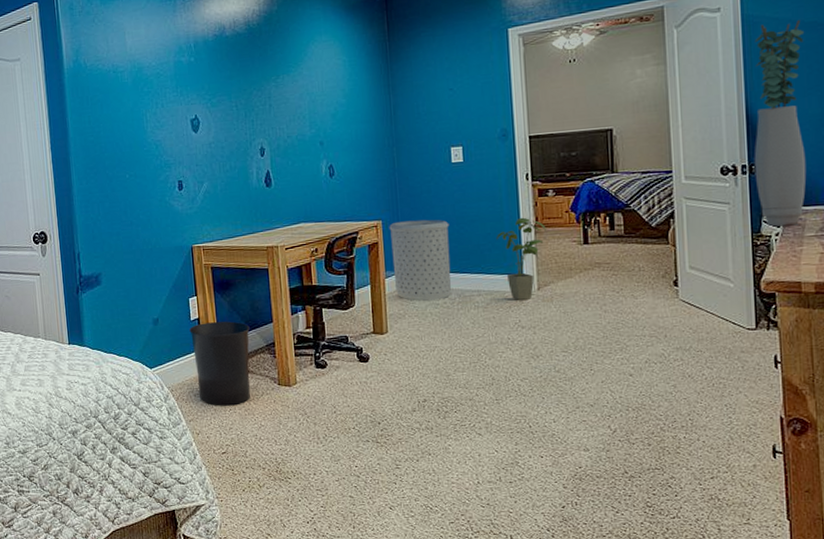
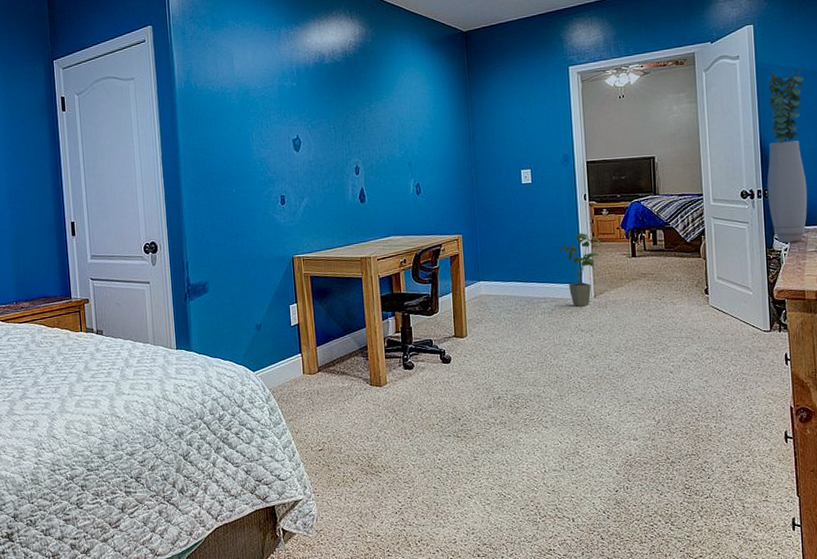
waste bin: present [189,321,250,406] -> none [290,327,345,406]
laundry basket: present [389,219,451,301] -> none [468,234,522,307]

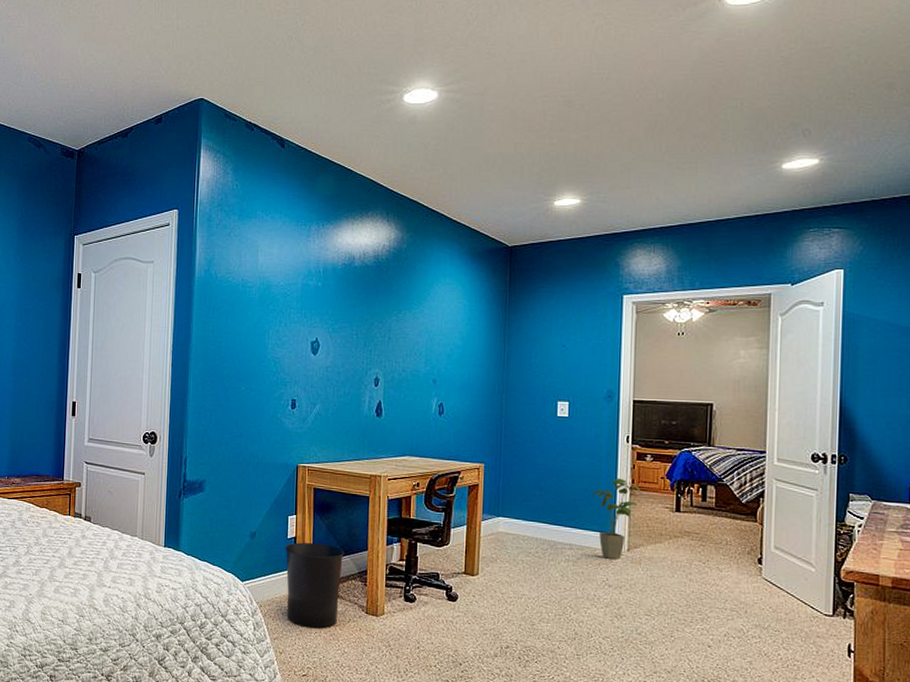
waste bin: none [290,327,345,406] -> present [285,542,345,629]
vase: present [766,69,808,244] -> none [843,323,901,521]

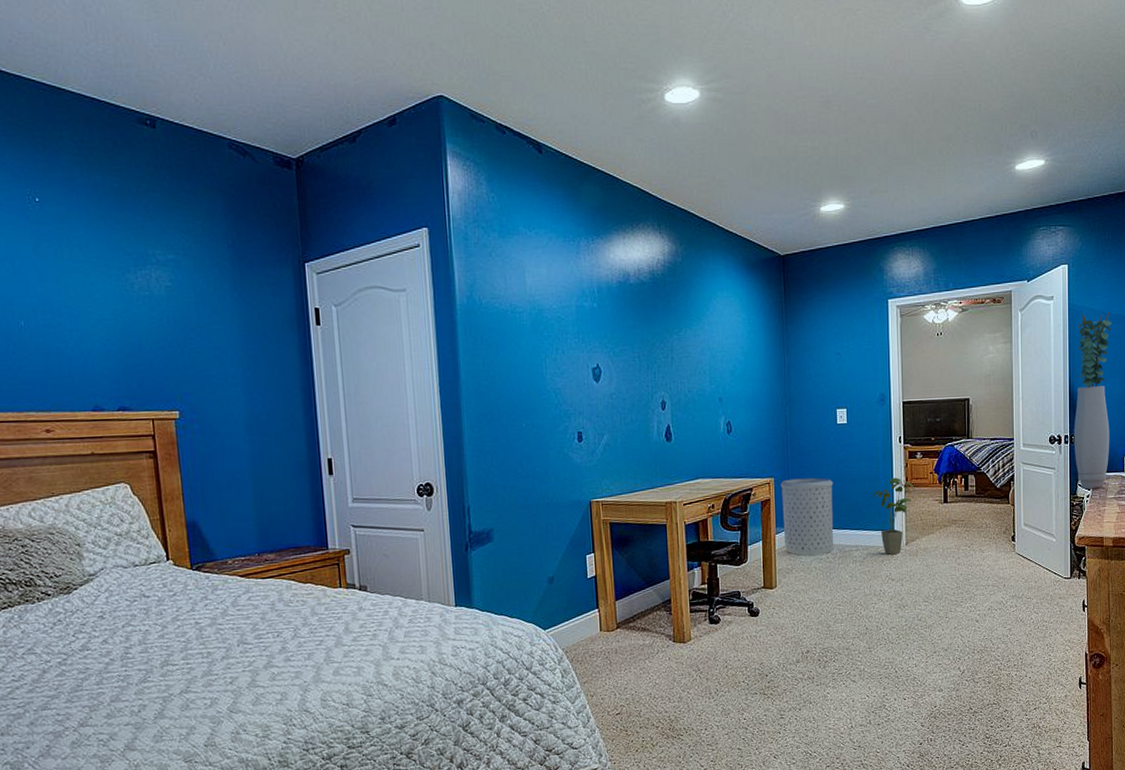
waste bin: present [285,542,345,629] -> none [586,578,647,666]
laundry basket: none [490,467,549,549] -> present [780,477,834,556]
vase: none [843,323,901,521] -> present [1073,313,1113,490]

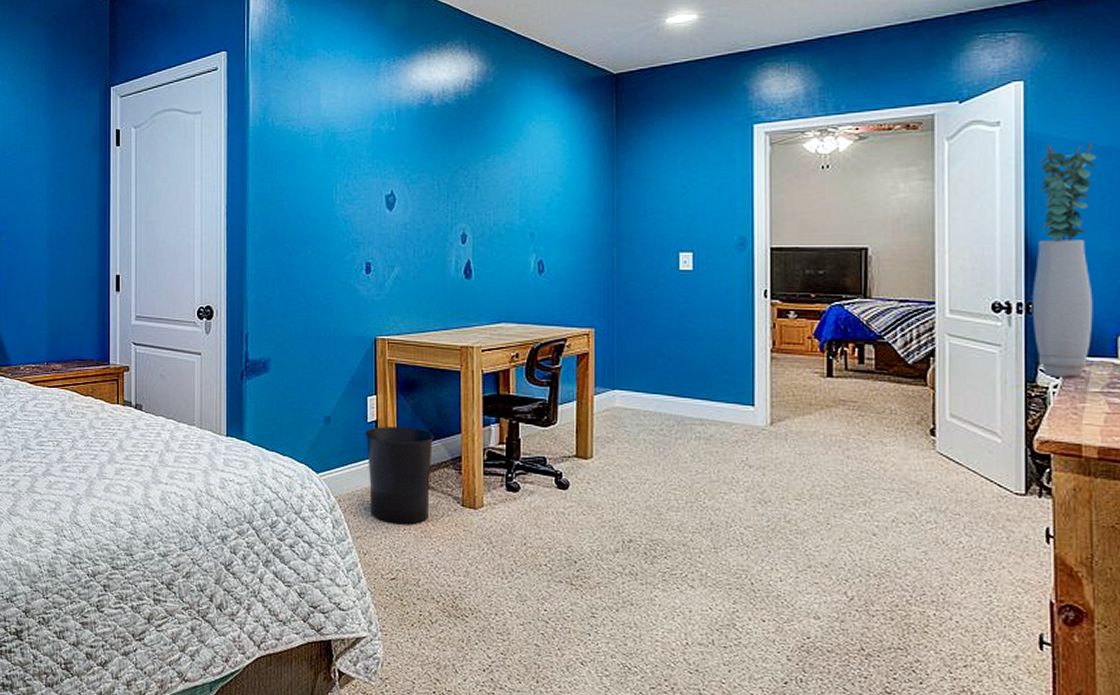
waste bin: none [586,578,647,666] -> present [365,426,434,525]
laundry basket: present [780,477,834,556] -> none [602,331,672,426]
house plant: present [873,477,914,555] -> none [726,339,784,435]

